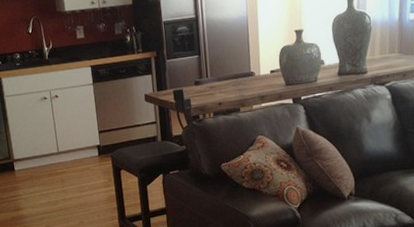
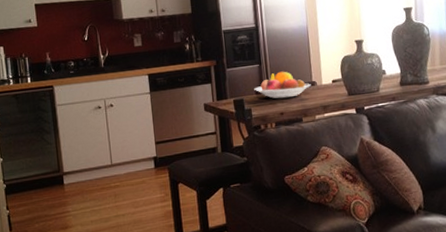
fruit bowl: none [193,62,250,90] -> present [254,71,311,99]

